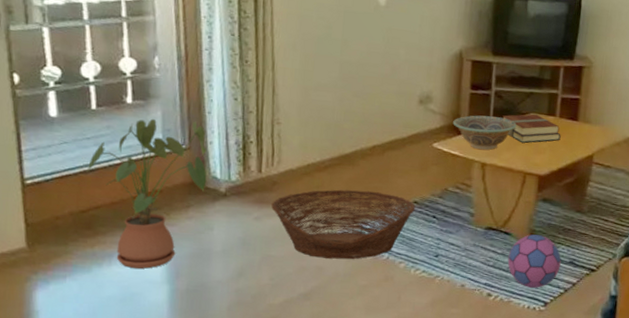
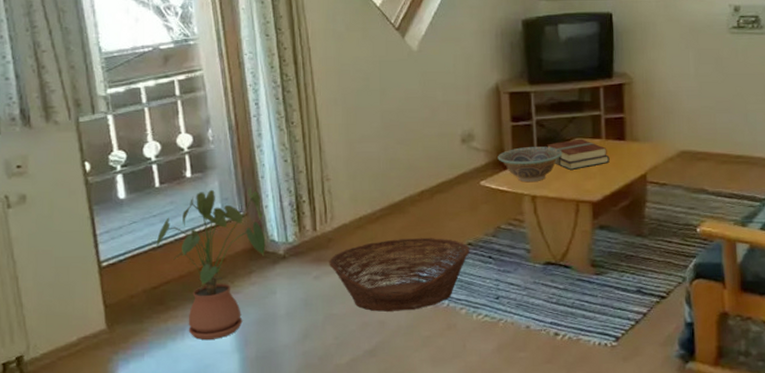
toy ball: present [507,234,561,288] -> none [571,265,628,322]

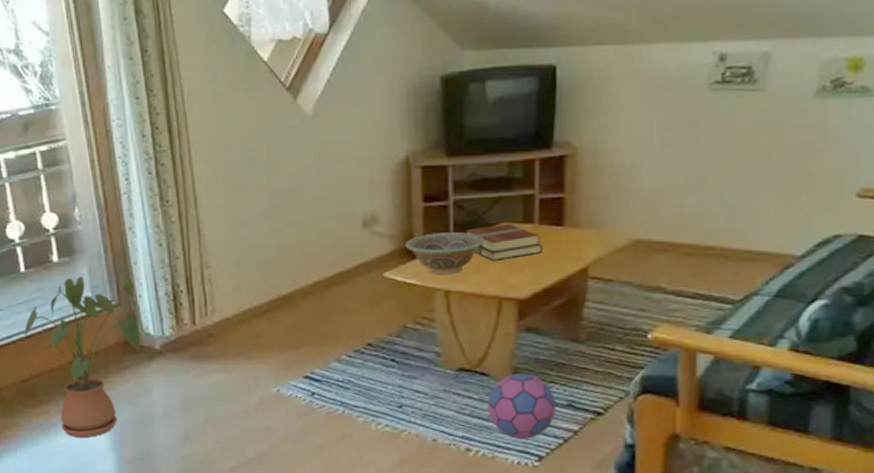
basket: present [329,237,470,312] -> none [210,335,370,416]
toy ball: none [571,265,628,322] -> present [487,373,556,439]

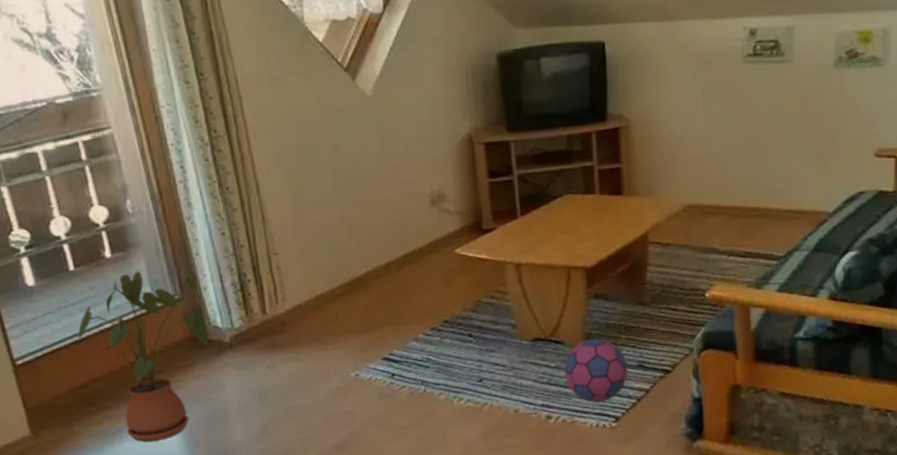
decorative bowl: present [405,232,485,275] -> none [474,205,550,249]
books: present [466,223,543,261] -> none [531,195,605,232]

